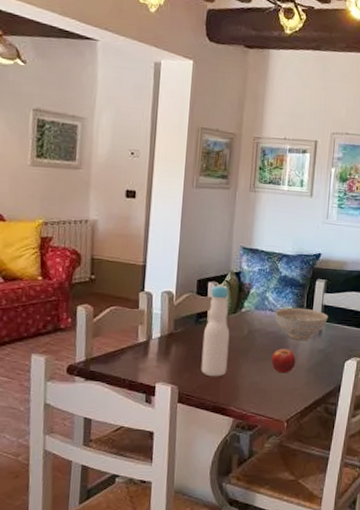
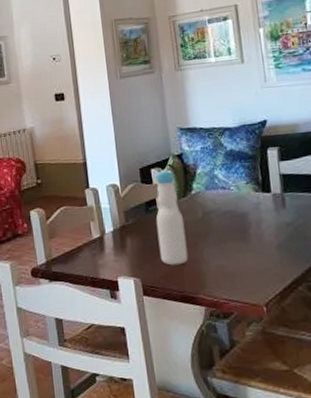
fruit: present [271,349,296,374] -> none [234,227,263,254]
decorative bowl: present [274,307,328,340] -> none [227,180,290,216]

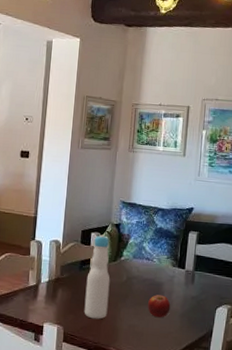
fruit: none [234,227,263,254] -> present [148,295,171,318]

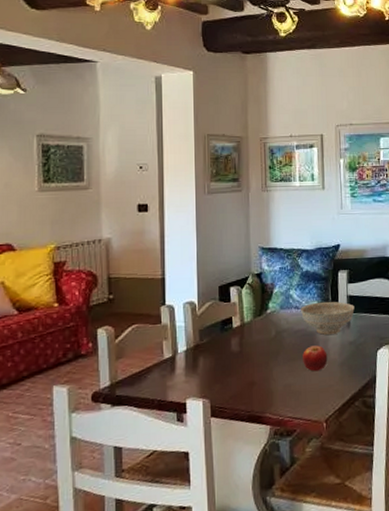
bottle: present [84,234,110,319] -> none [230,287,259,385]
decorative bowl: none [150,257,200,288] -> present [300,301,355,335]

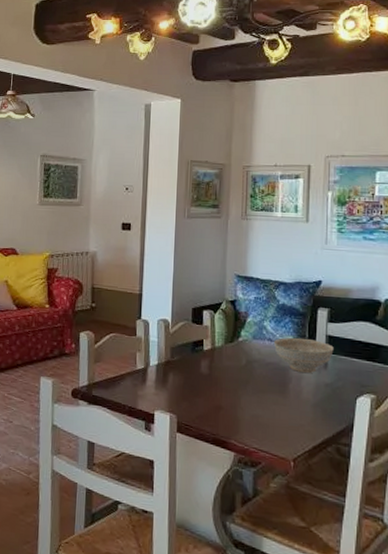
fruit: present [303,345,328,372] -> none [273,381,300,408]

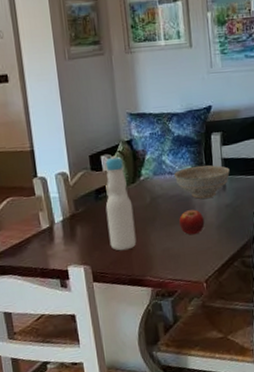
bottle: none [199,312,227,408] -> present [105,155,137,251]
fruit: none [273,381,300,408] -> present [179,209,205,235]

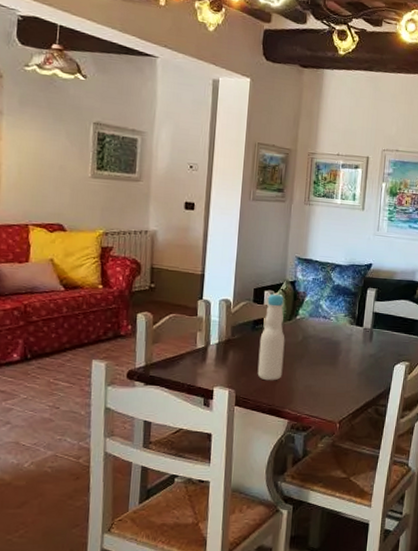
decorative bowl: present [173,165,230,199] -> none [327,315,379,346]
fruit: present [179,209,205,235] -> none [324,354,348,377]

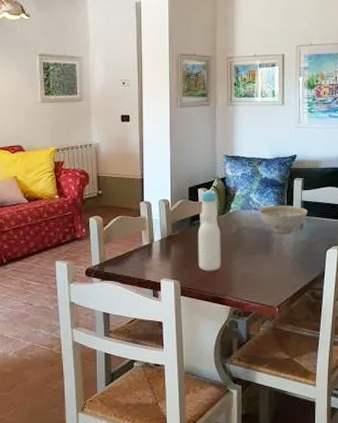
decorative bowl: none [327,315,379,346] -> present [258,205,308,234]

